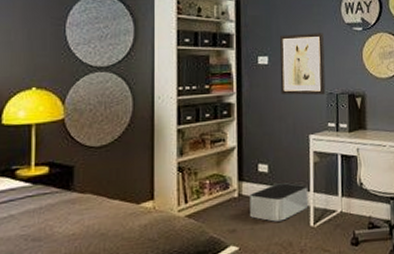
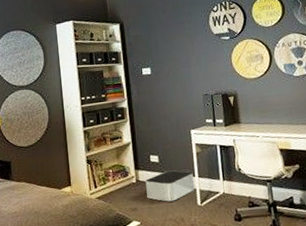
wall art: present [279,33,326,96] -> none [159,44,202,98]

